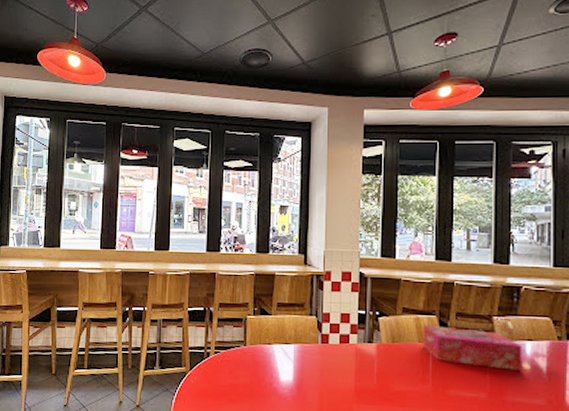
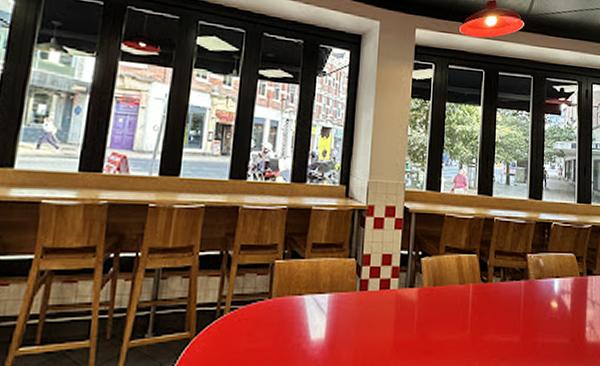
tissue box: present [423,325,523,371] -> none [463,265,552,310]

